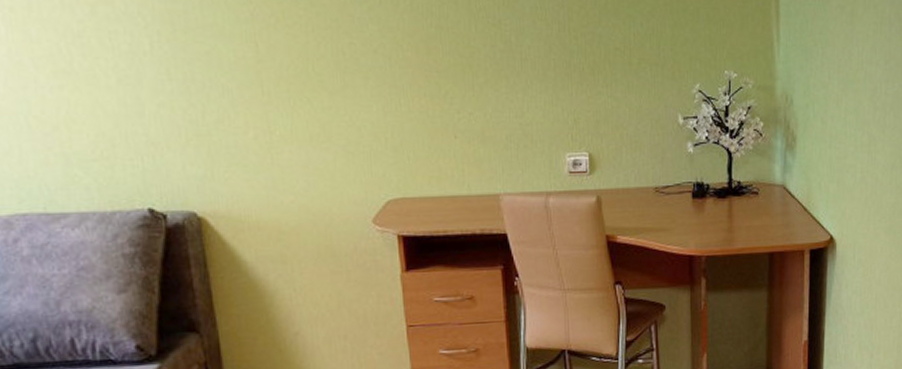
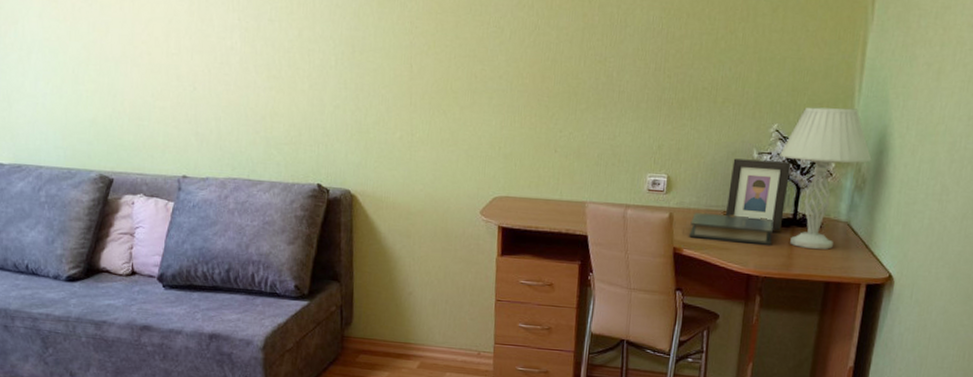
book: none [621,190,709,222] -> present [689,212,773,245]
picture frame: none [657,125,719,203] -> present [726,158,791,231]
table lamp: none [706,60,799,219] -> present [780,107,872,249]

